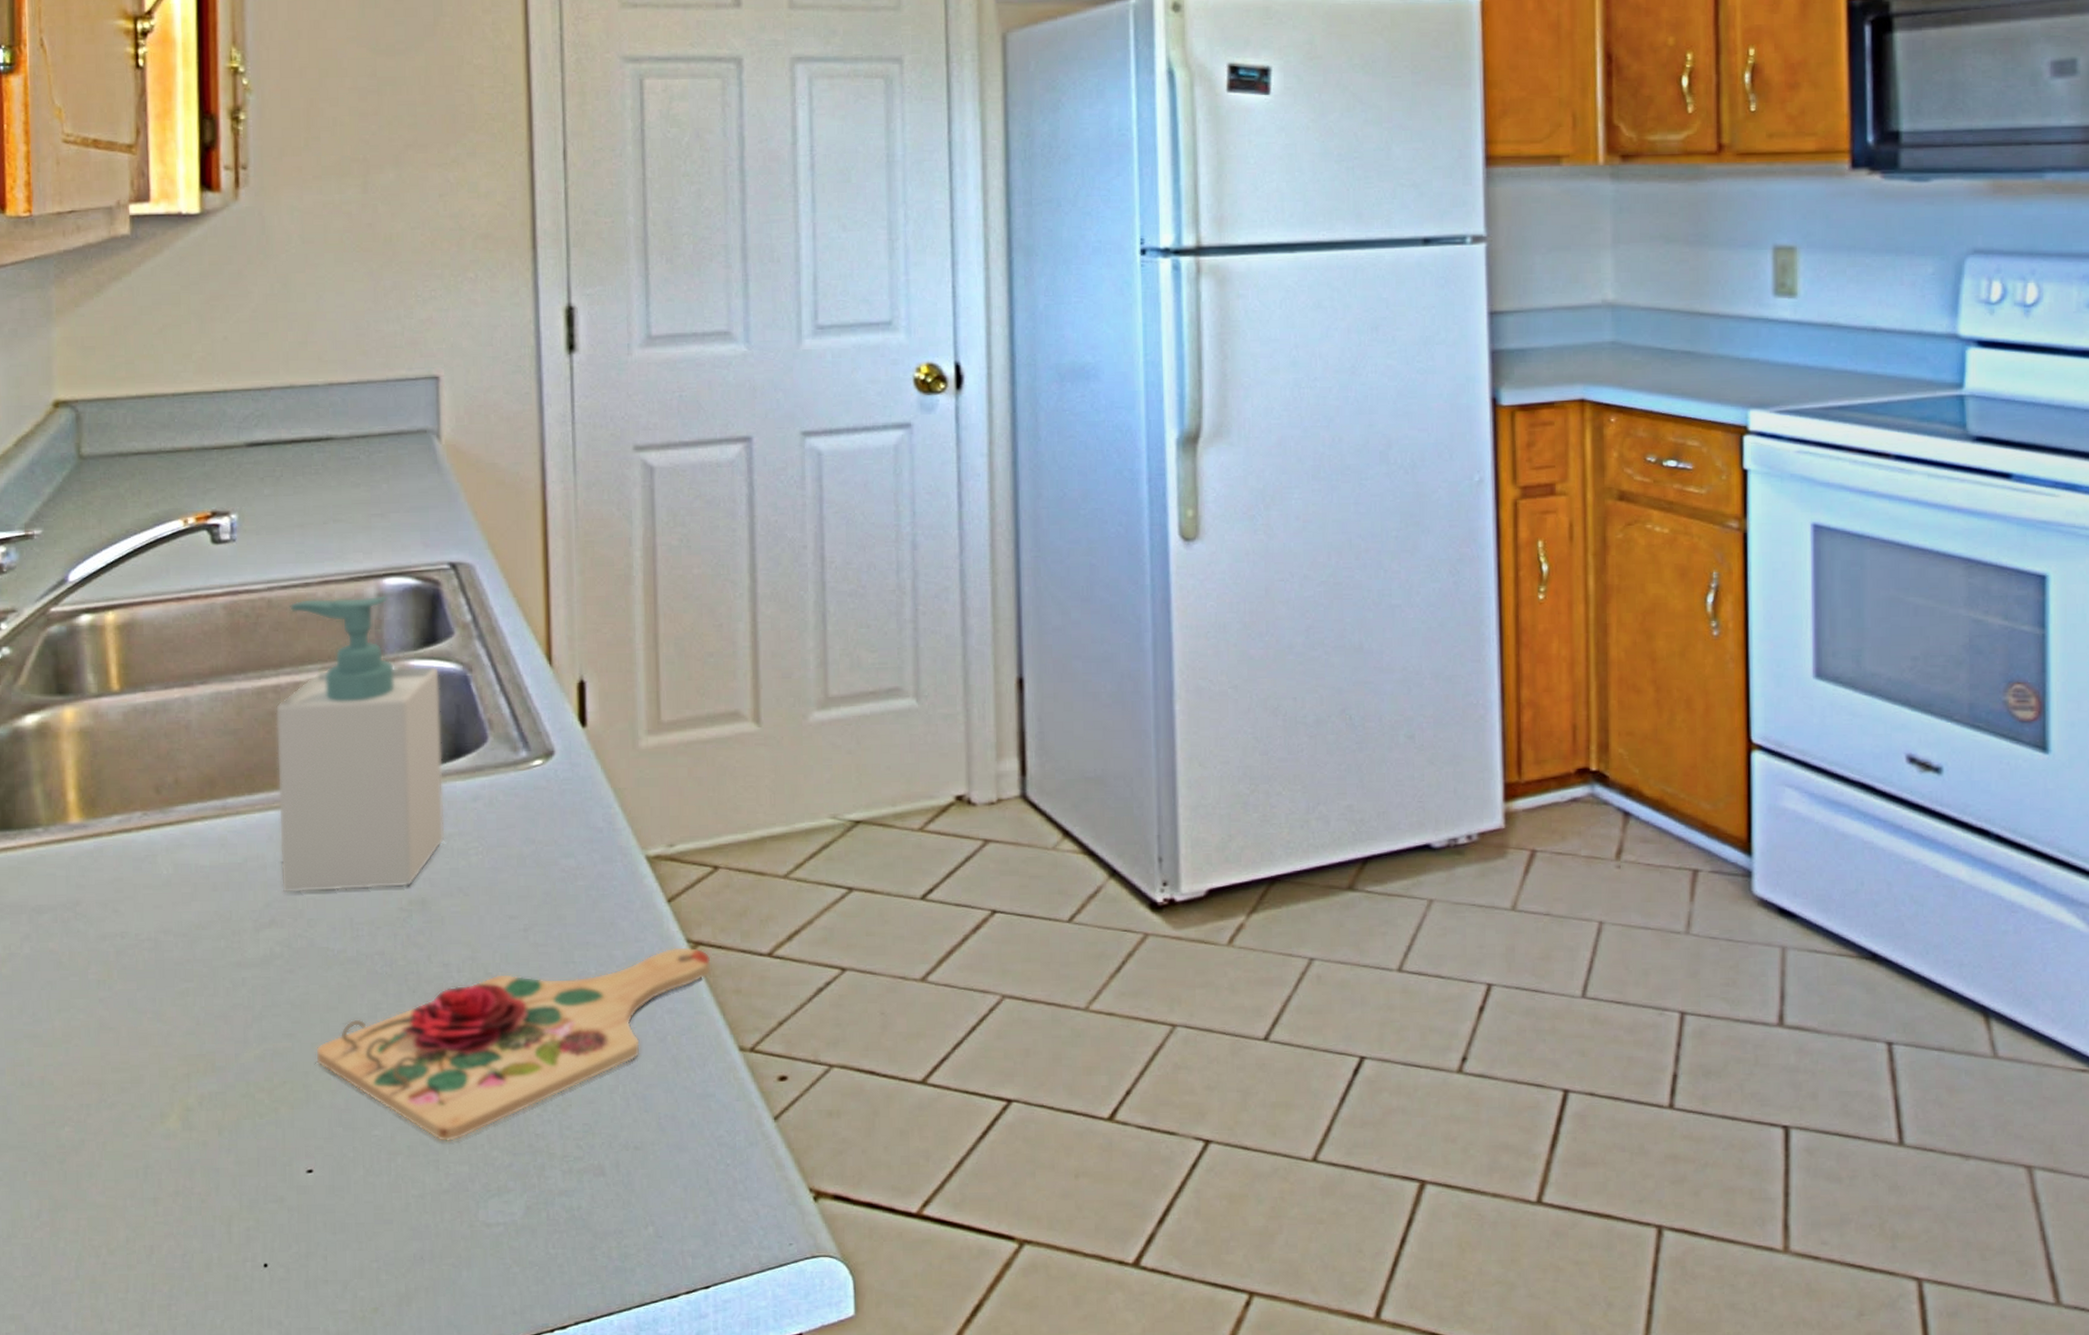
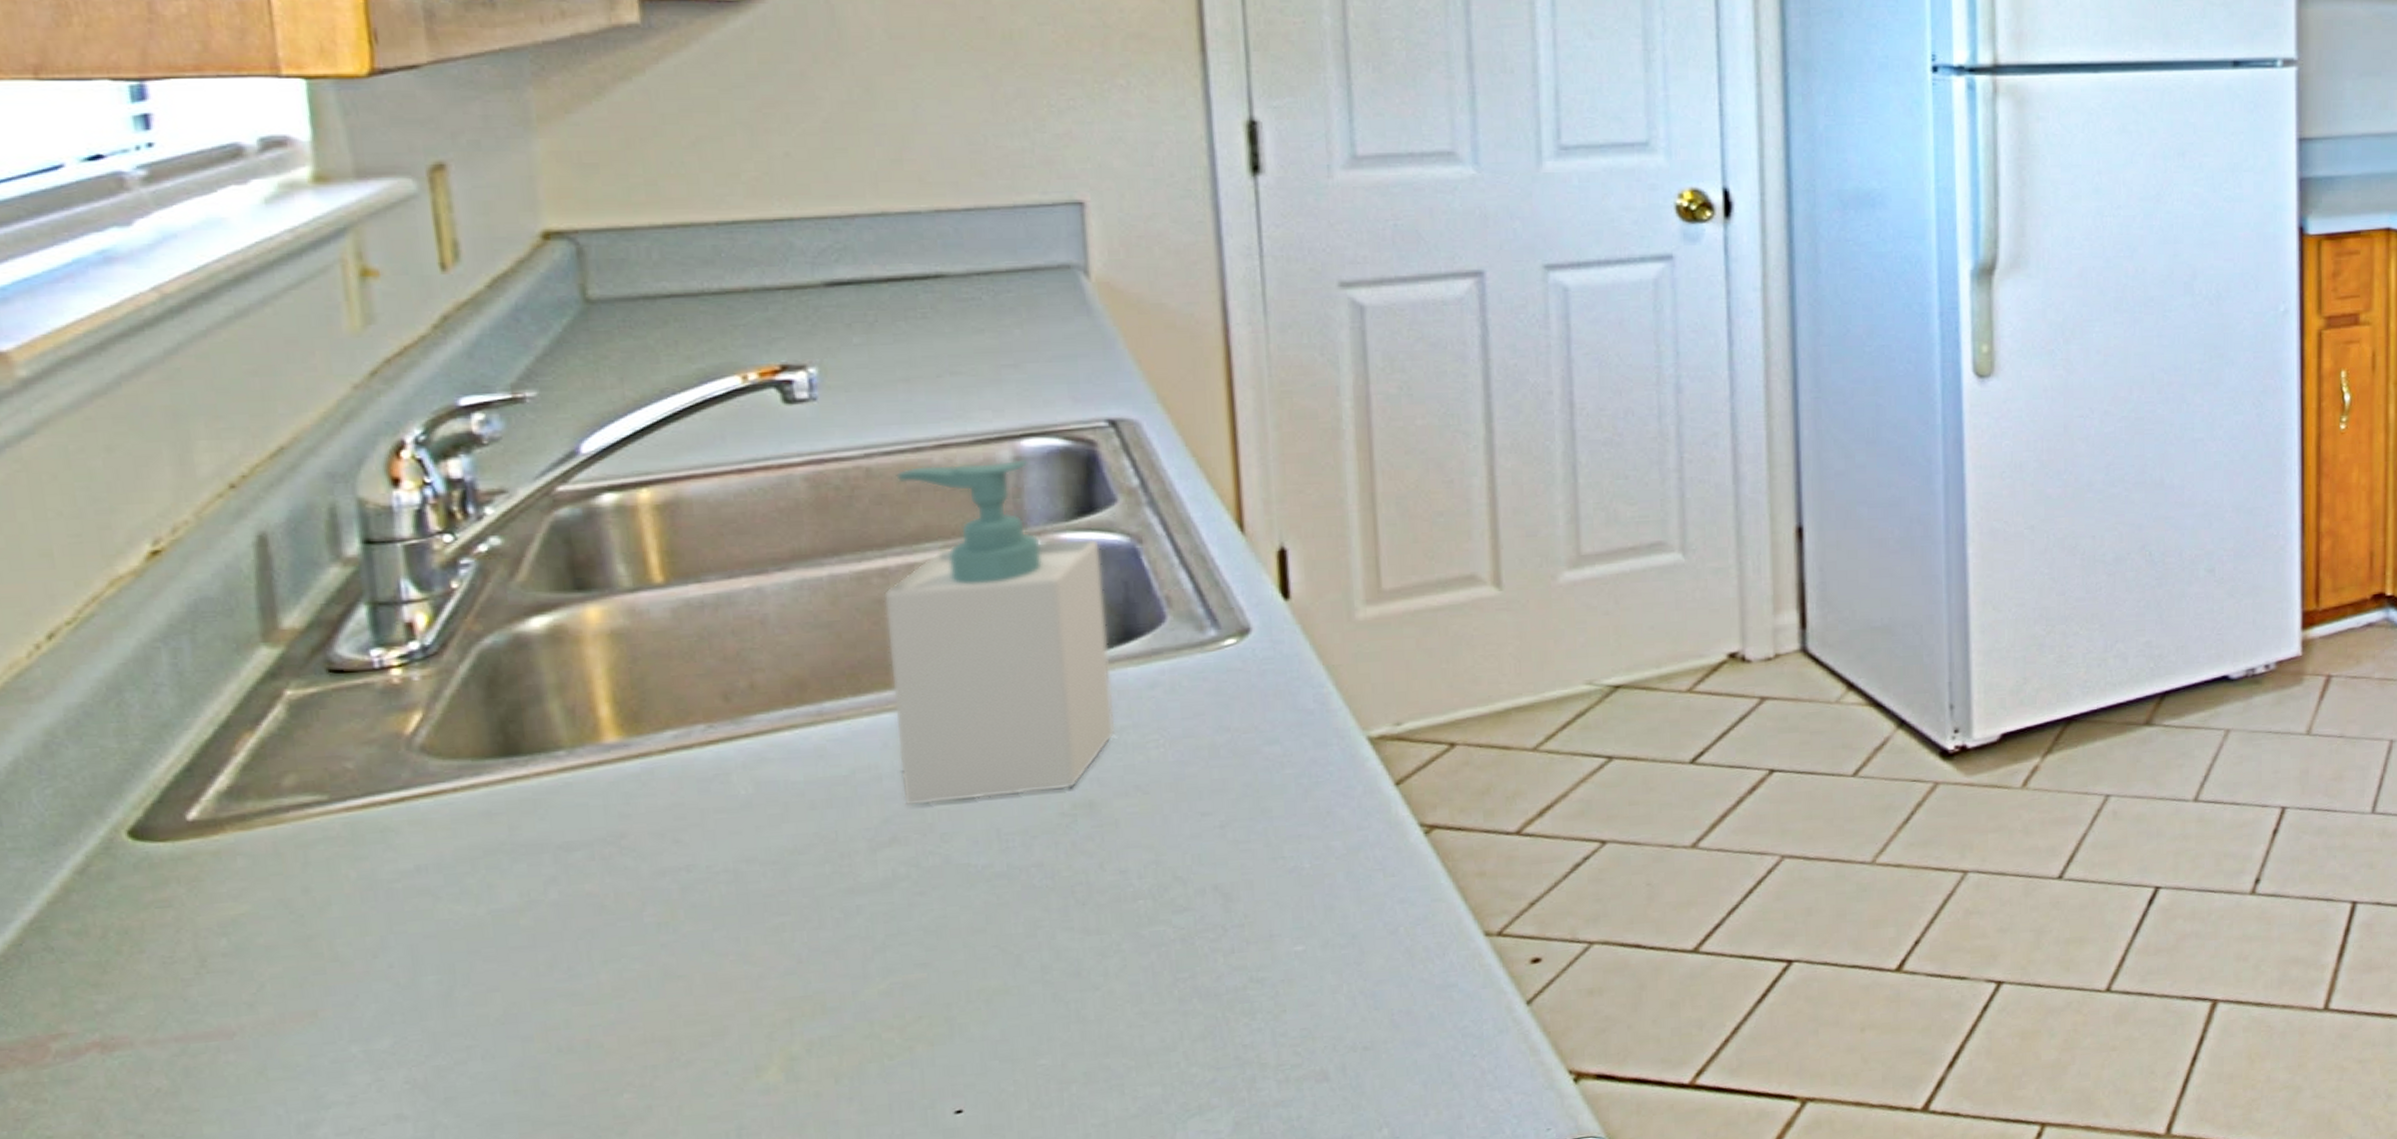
cutting board: present [316,946,711,1142] -> none [959,831,1450,1065]

